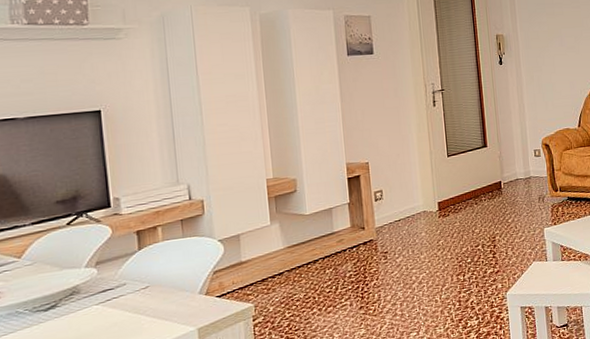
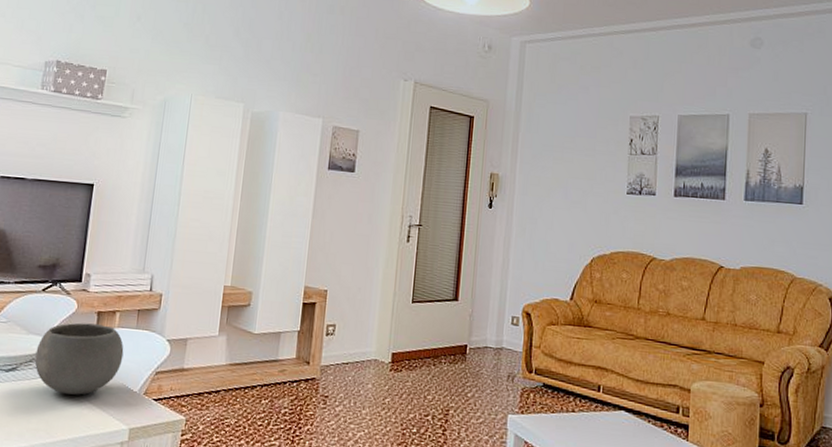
bowl: none [75,242,175,316] -> present [34,322,124,395]

